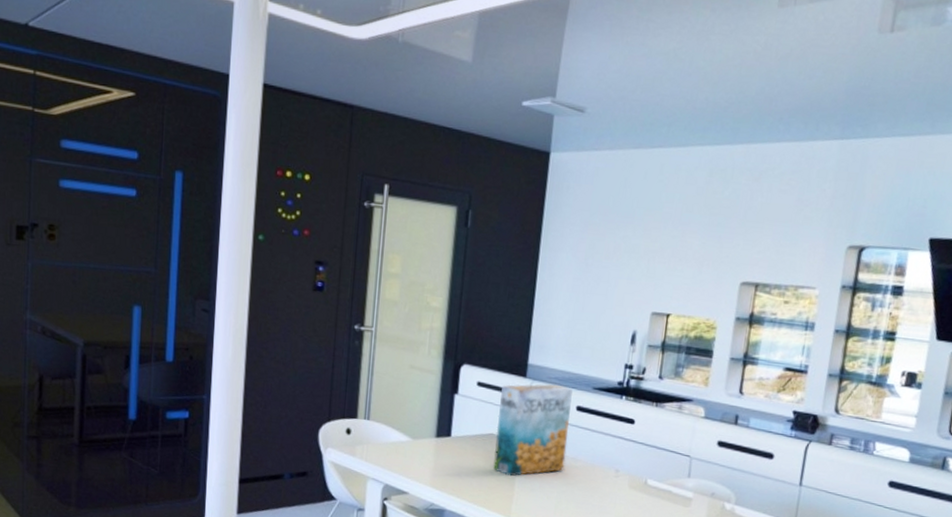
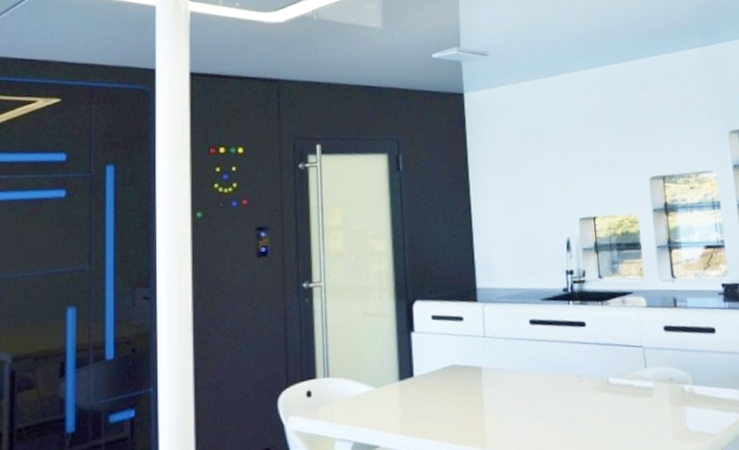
cereal box: present [493,383,573,477] -> none [456,302,529,405]

